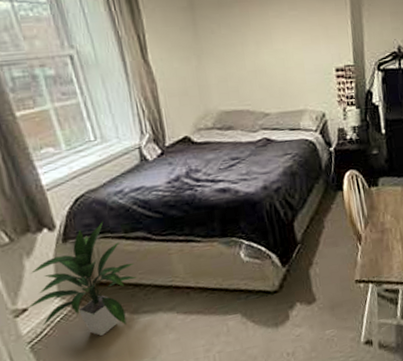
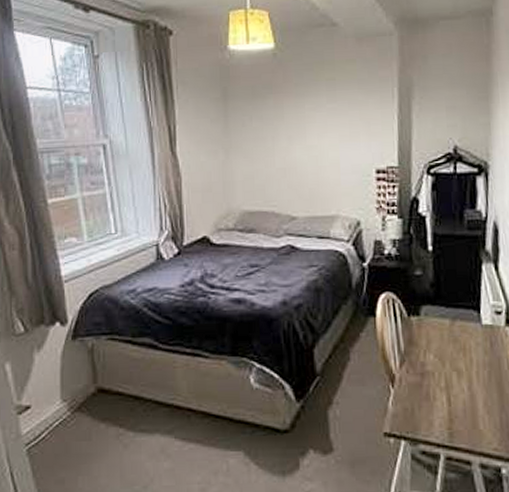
indoor plant: present [27,222,137,337] -> none [30,322,138,451]

